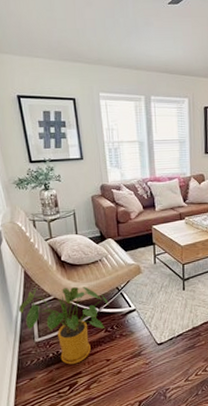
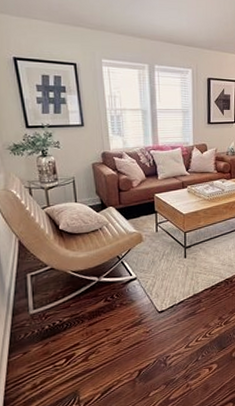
house plant: present [18,287,109,365] -> none [11,256,109,336]

